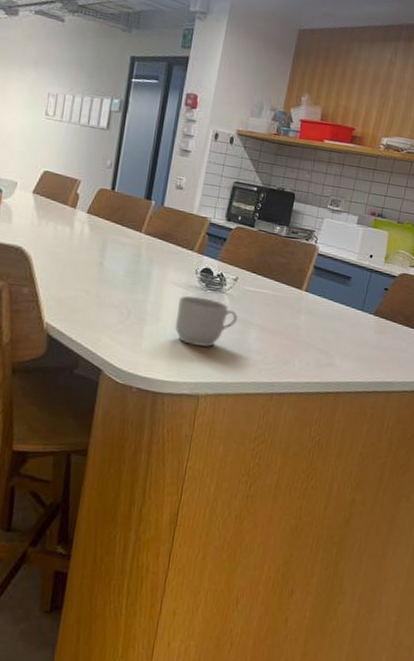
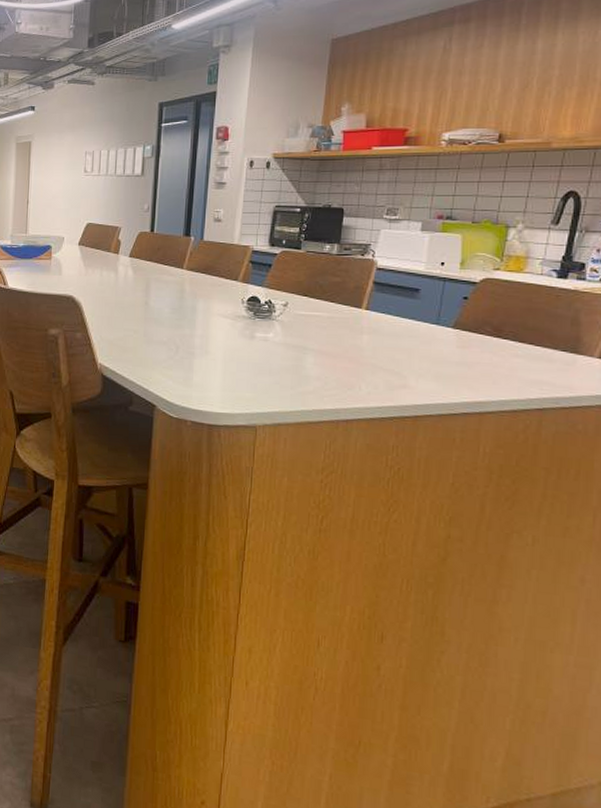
mug: present [174,296,238,347] -> none [224,326,291,376]

